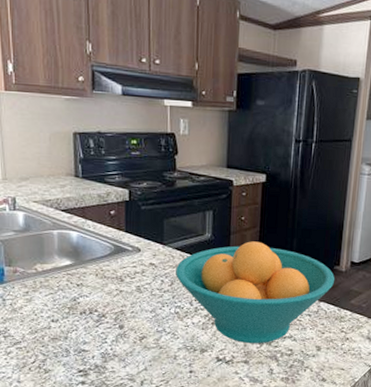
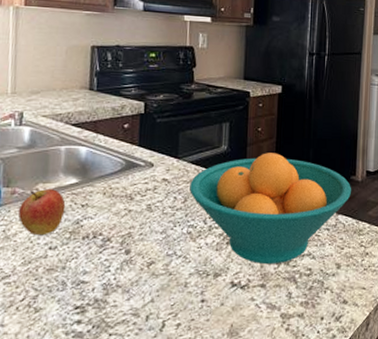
fruit: none [21,269,63,310] -> present [17,189,66,236]

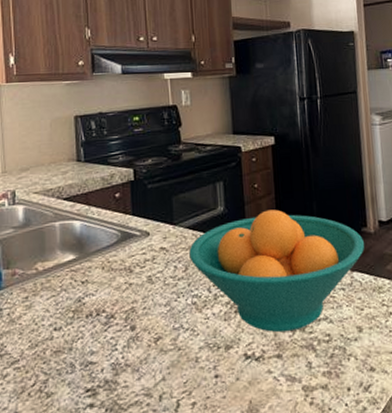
fruit: present [17,189,66,236] -> none [20,267,66,317]

